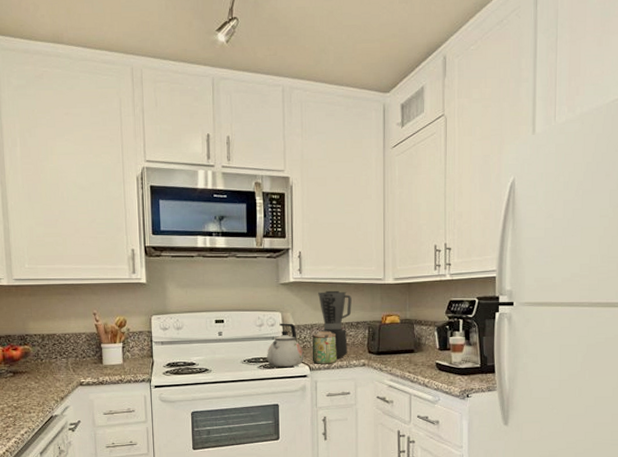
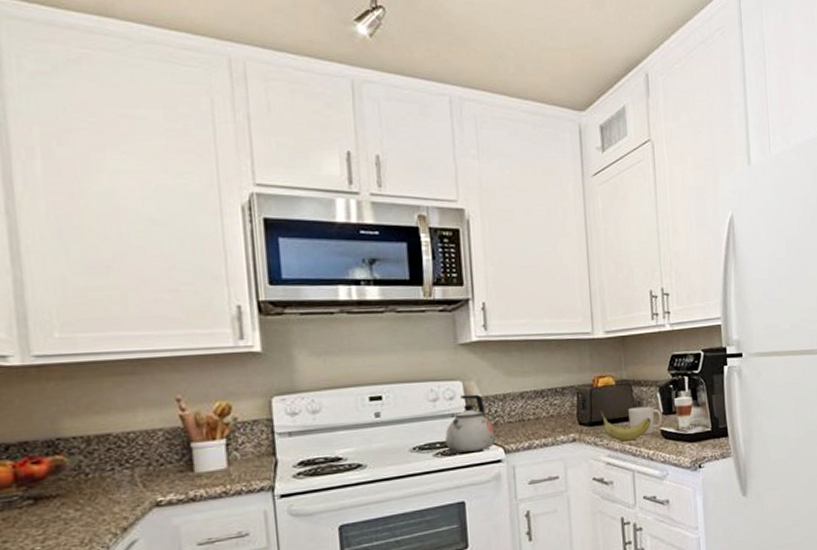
canister: present [311,331,337,364] -> none [504,401,540,445]
blender: present [317,290,352,360] -> none [509,349,555,436]
fruit: none [386,342,428,370] -> present [600,410,652,442]
mug: none [410,342,438,366] -> present [628,406,663,436]

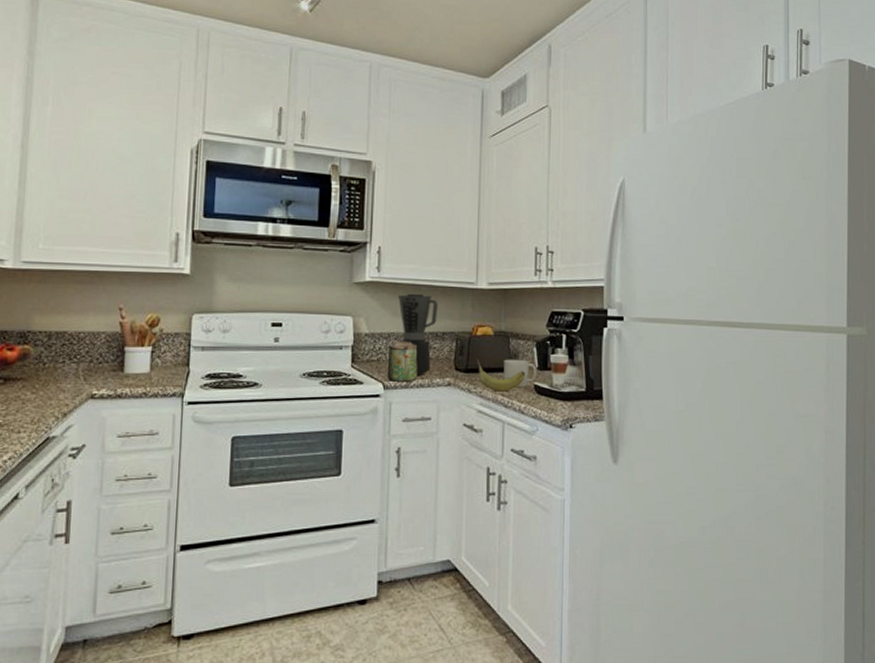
kettle: present [445,394,497,453] -> none [332,330,378,385]
canister: none [504,401,540,445] -> present [387,342,418,382]
blender: none [509,349,555,436] -> present [397,293,438,377]

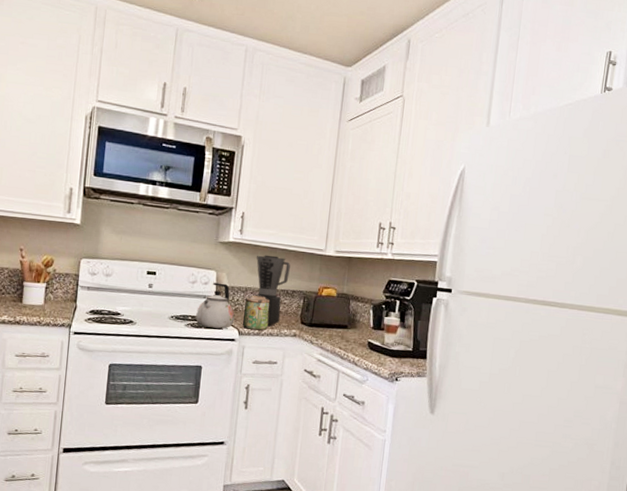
kettle: none [332,330,378,385] -> present [196,282,235,329]
fruit: present [477,358,526,392] -> none [320,315,361,346]
mug: present [504,359,537,388] -> none [342,317,372,344]

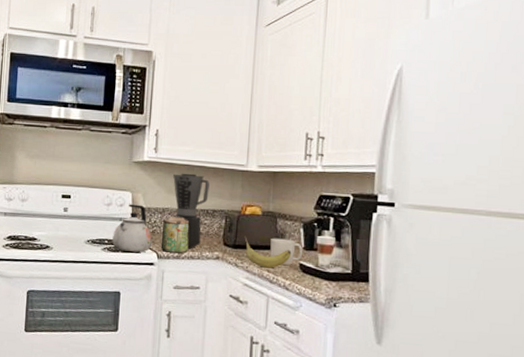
fruit: none [320,315,361,346] -> present [244,235,292,268]
mug: none [342,317,372,344] -> present [270,238,303,266]

